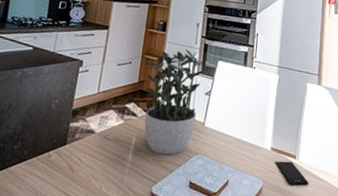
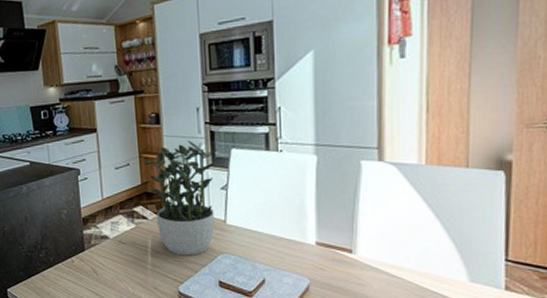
smartphone: present [274,161,309,185] -> none [322,256,373,283]

